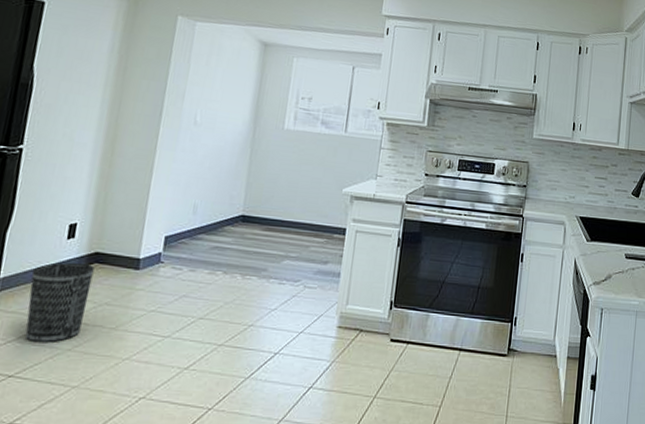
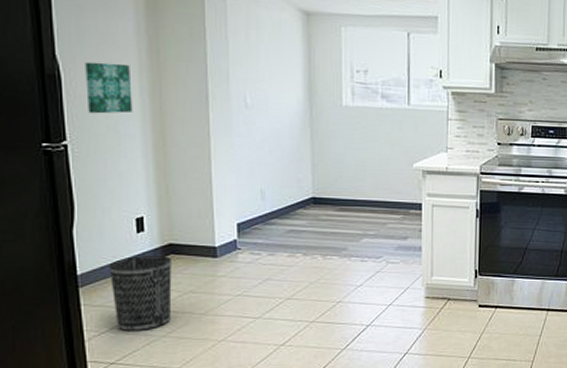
wall art: none [49,74,97,123] -> present [85,61,133,114]

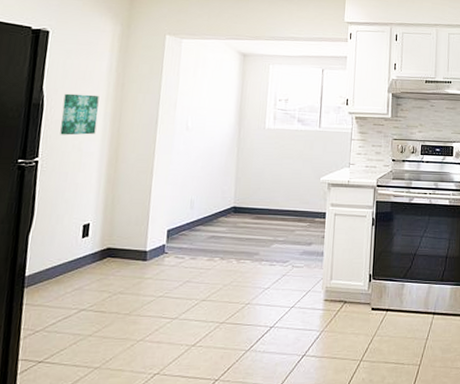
wastebasket: present [108,256,172,332] -> none [50,259,108,331]

